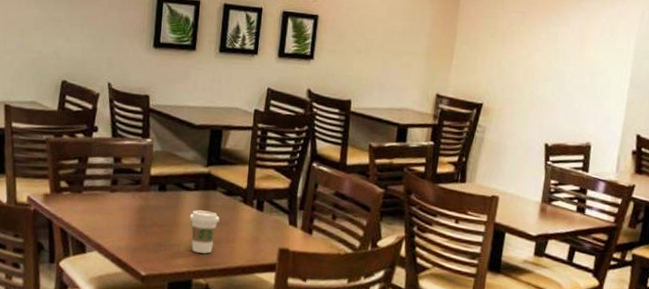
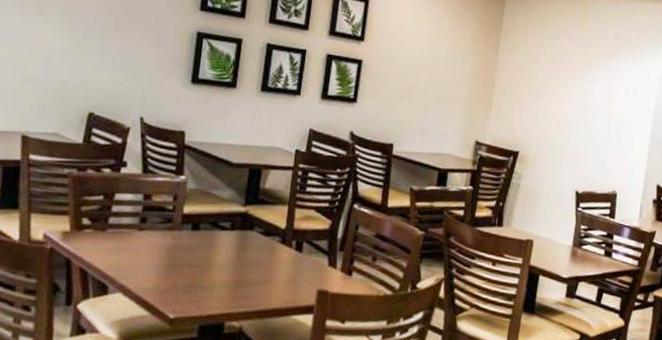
coffee cup: present [189,210,220,254] -> none [223,250,256,296]

